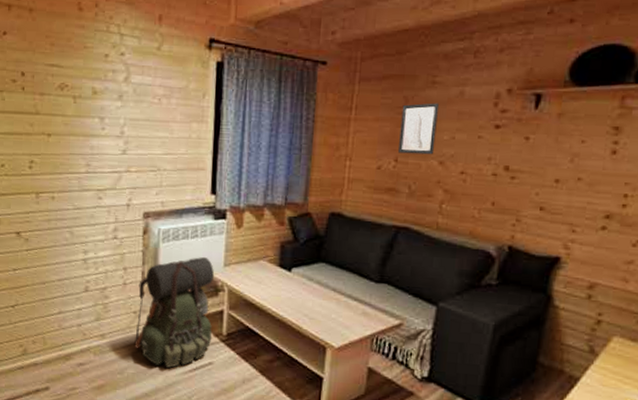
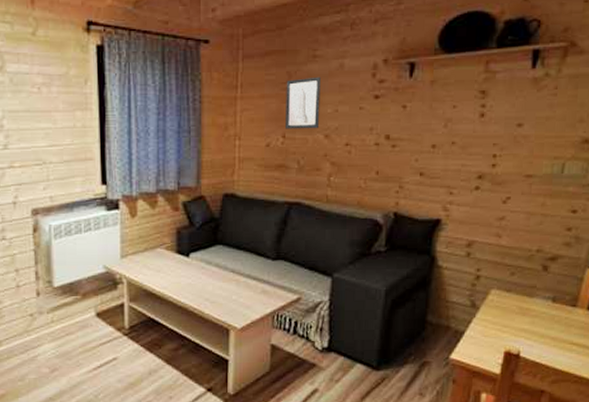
backpack: present [134,256,214,368] -> none [33,250,113,368]

